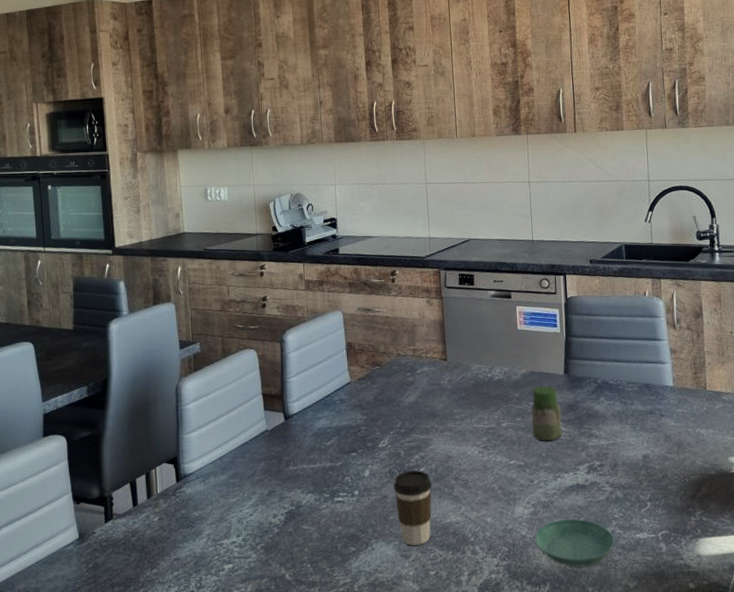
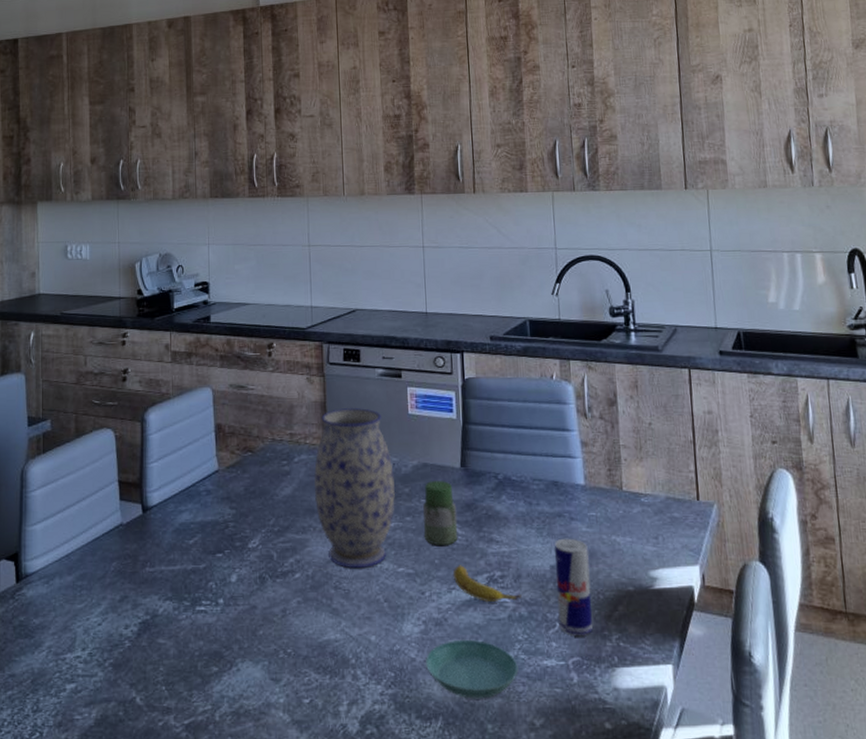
coffee cup: present [393,470,432,545] -> none [264,576,309,667]
vase: none [435,325,507,462] -> present [314,407,396,568]
banana: none [558,457,618,487] -> present [453,565,522,602]
beverage can: none [646,431,679,513] -> present [554,538,593,635]

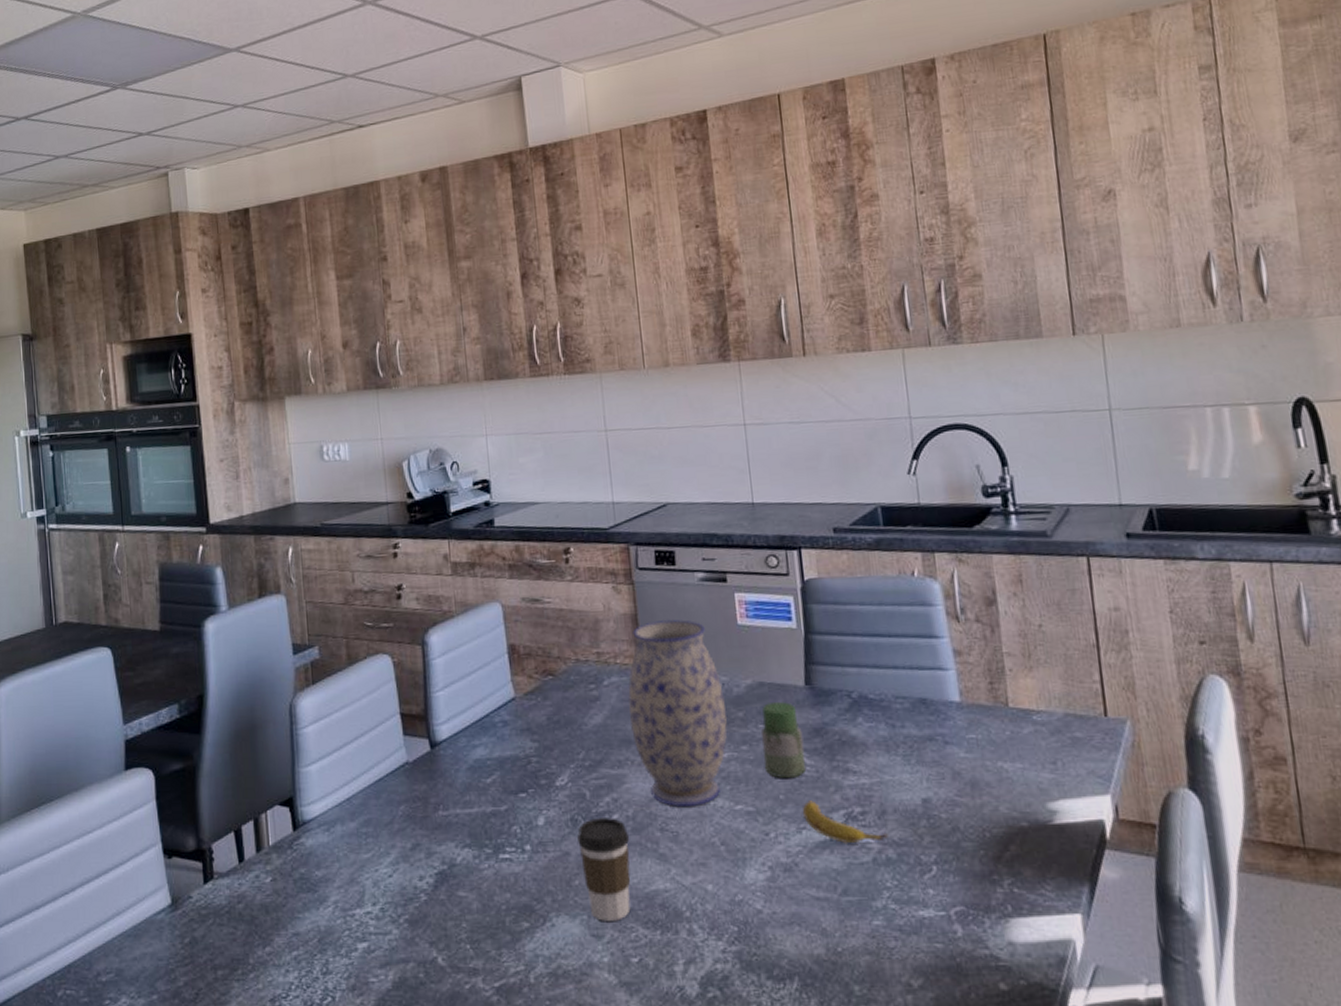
coffee cup: none [264,576,309,667] -> present [577,818,631,921]
saucer: present [426,639,519,699] -> none [774,887,889,957]
beverage can: present [554,538,593,635] -> none [926,765,979,881]

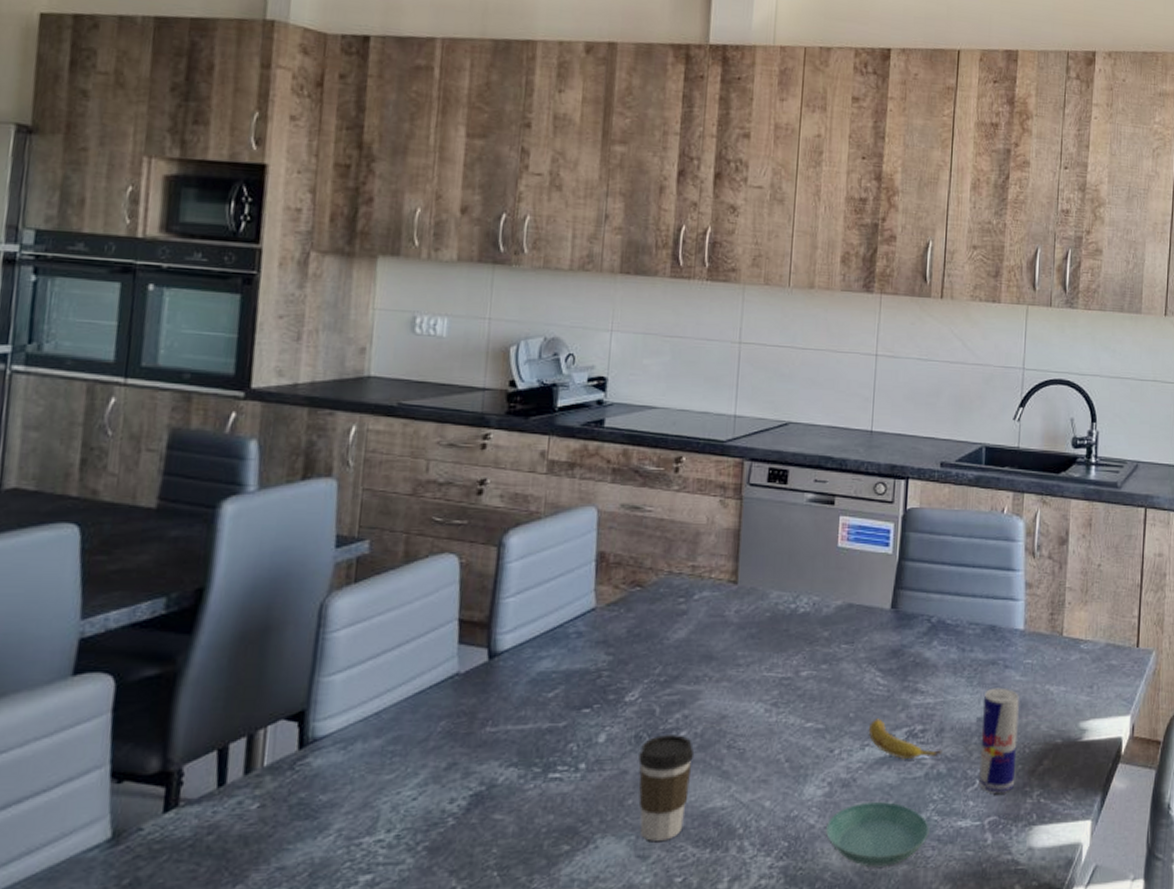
vase: present [628,619,727,806] -> none [714,537,813,724]
jar: present [762,701,807,778] -> none [840,622,881,696]
saucer: none [774,887,889,957] -> present [826,801,930,868]
beverage can: none [926,765,979,881] -> present [979,687,1019,793]

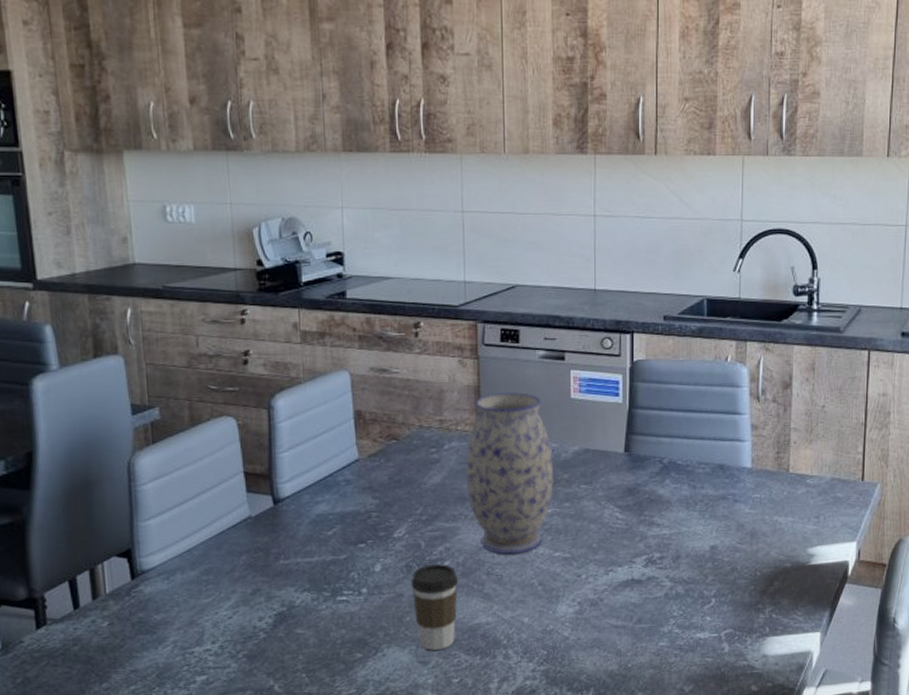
vase: none [714,537,813,724] -> present [466,391,554,554]
saucer: present [826,801,930,868] -> none [579,617,672,671]
banana: present [868,719,942,759] -> none [611,548,679,582]
beverage can: present [979,687,1019,793] -> none [715,519,749,610]

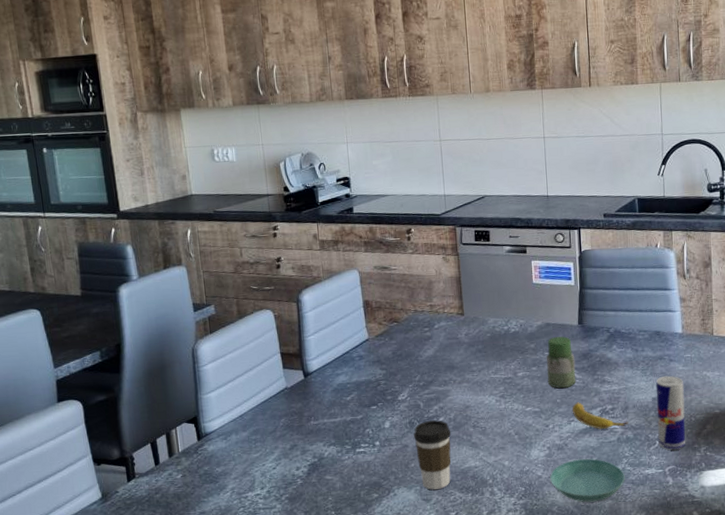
vase: present [466,391,554,554] -> none [452,280,523,410]
saucer: none [579,617,672,671] -> present [550,458,625,503]
jar: none [582,465,618,530] -> present [546,335,576,388]
banana: none [611,548,679,582] -> present [572,402,629,429]
beverage can: none [715,519,749,610] -> present [656,375,686,450]

